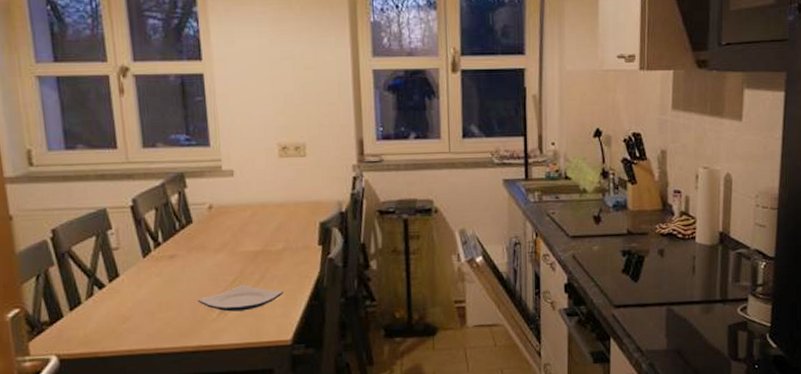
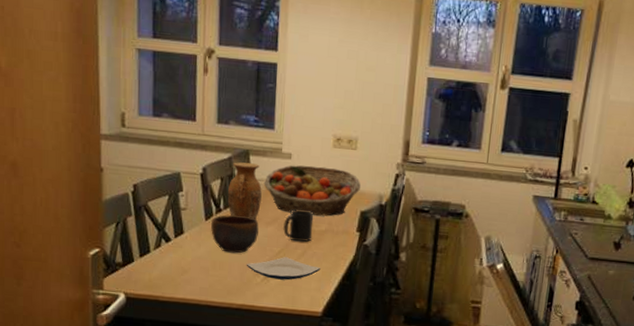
bowl: none [150,246,207,290] -> present [211,214,259,254]
vase: none [164,187,206,249] -> present [227,162,262,220]
fruit basket: none [205,179,316,236] -> present [263,165,361,217]
mug: none [235,230,270,266] -> present [283,209,314,242]

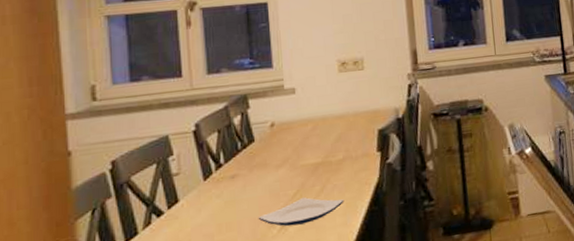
bowl: present [211,214,259,254] -> none [211,164,268,211]
vase: present [227,162,262,220] -> none [227,106,268,169]
fruit basket: present [263,165,361,217] -> none [267,92,374,150]
mug: present [283,209,314,242] -> none [296,142,330,179]

